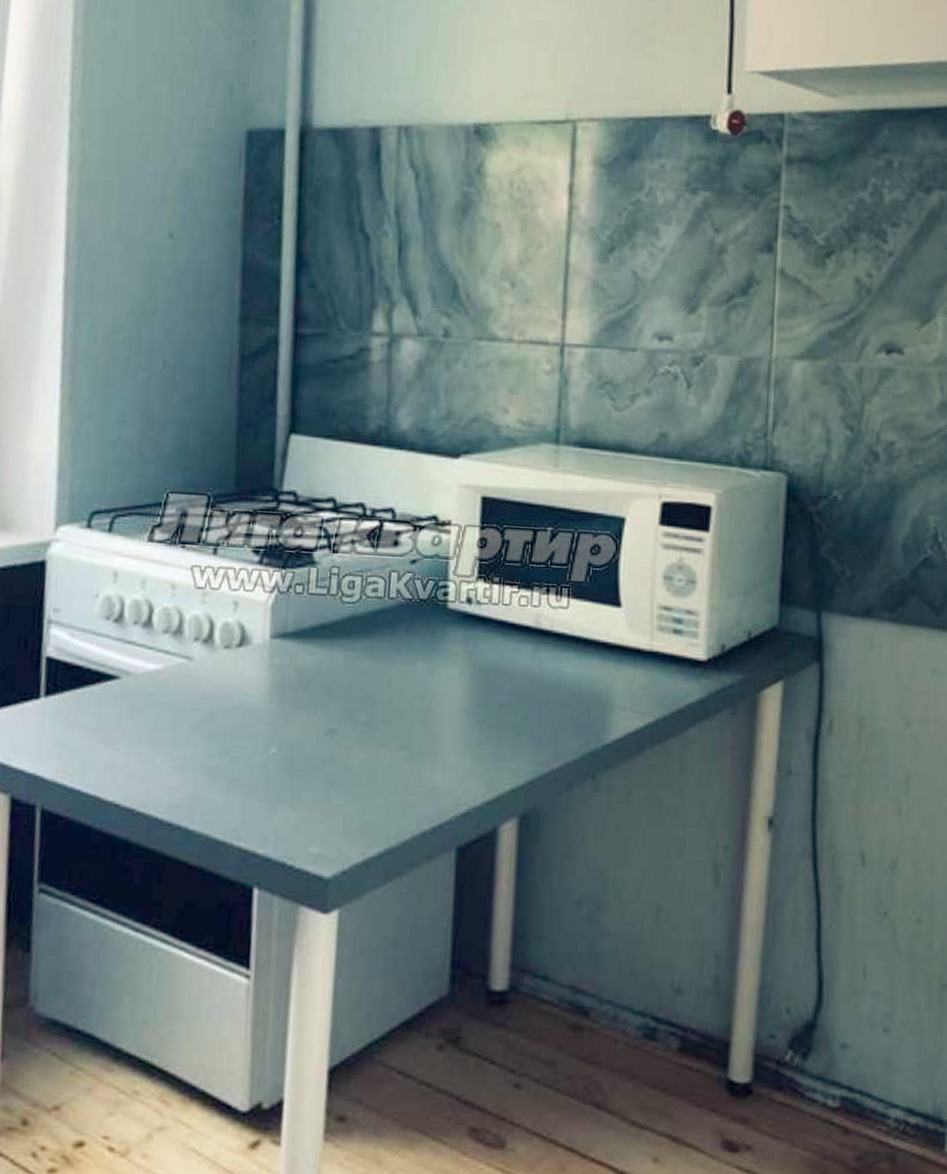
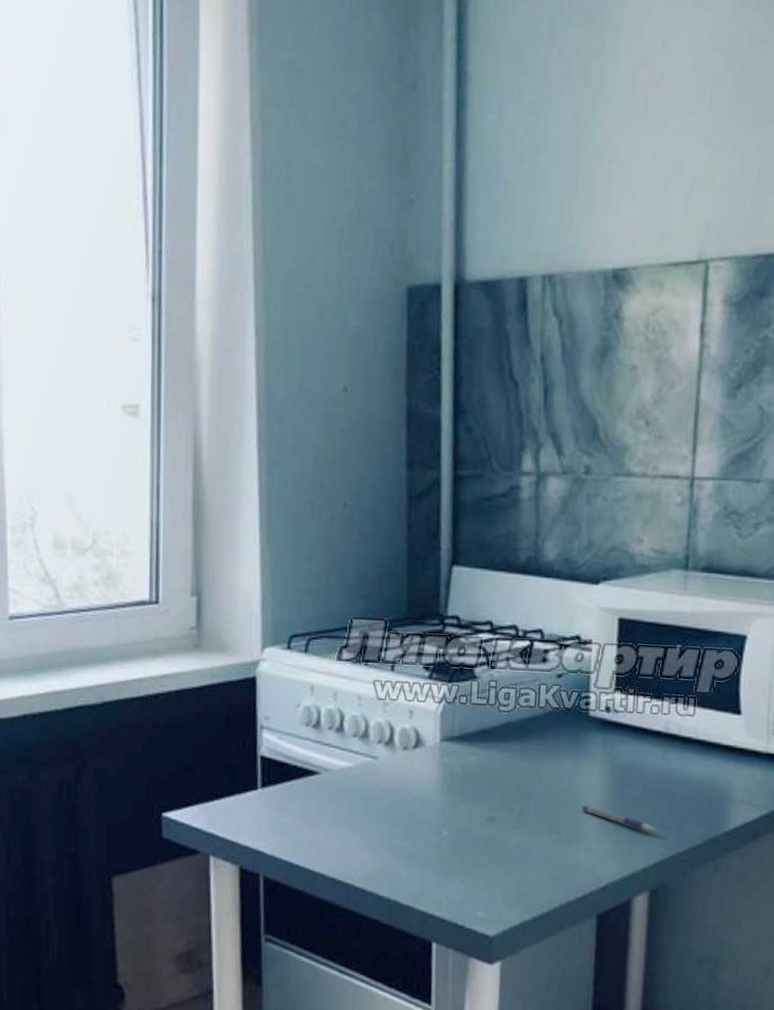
pen: none [438,714,526,744] -> present [581,805,656,831]

